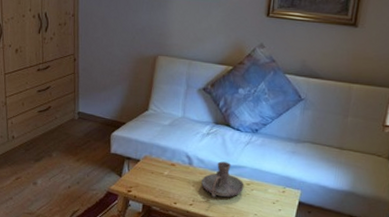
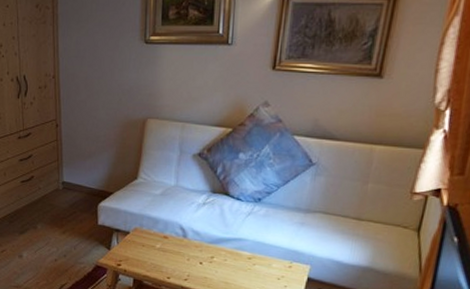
candle holder: present [201,161,244,198] -> none [197,233,245,273]

